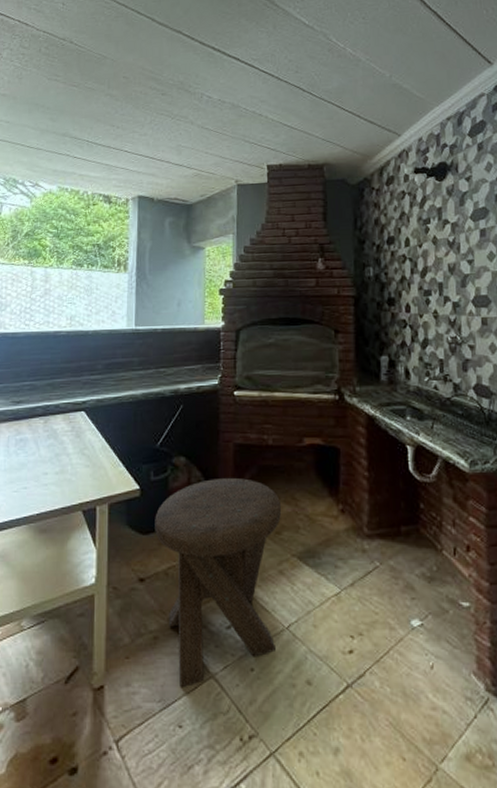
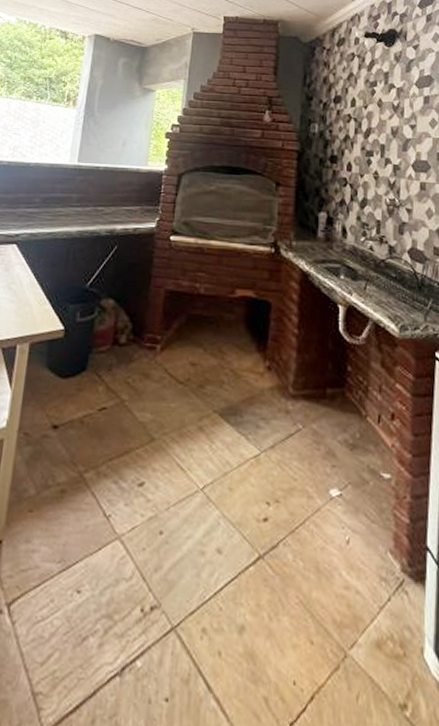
music stool: present [155,477,282,689] -> none [74,324,208,549]

